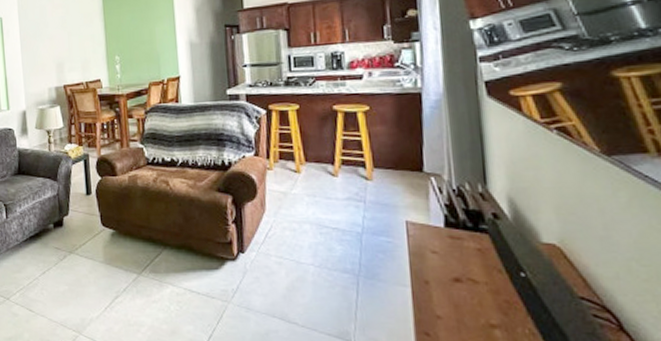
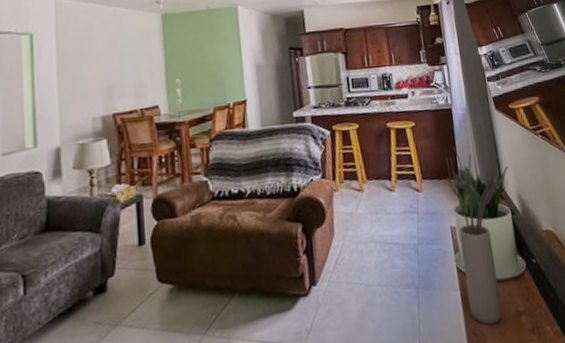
vase: none [405,136,498,330] -> present [445,147,508,326]
planter: none [406,156,510,289] -> present [451,164,527,282]

